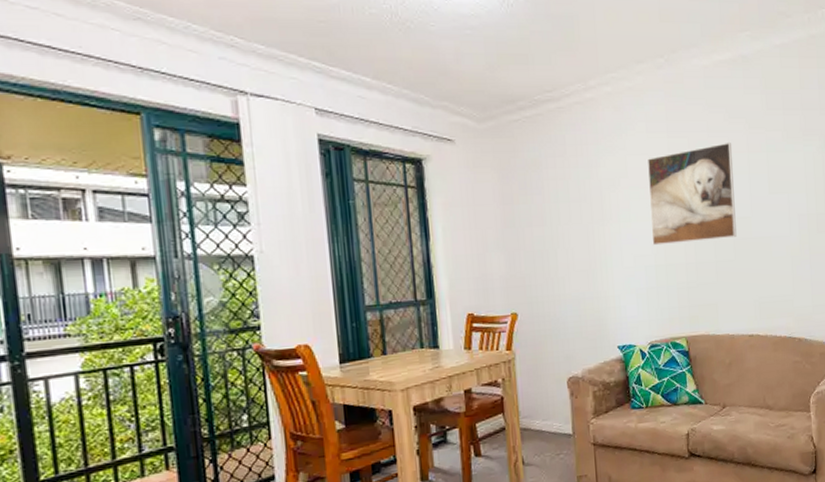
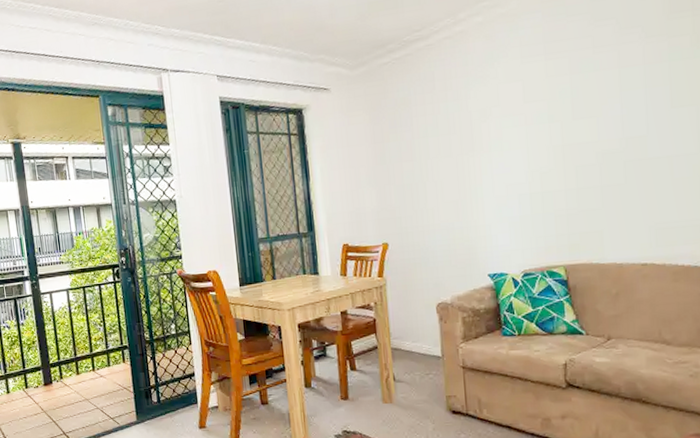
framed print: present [647,141,737,246] -> none [521,55,628,173]

